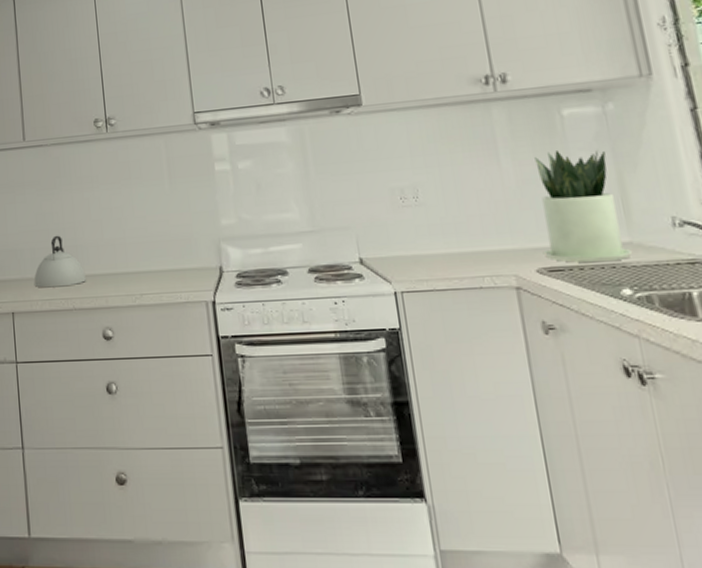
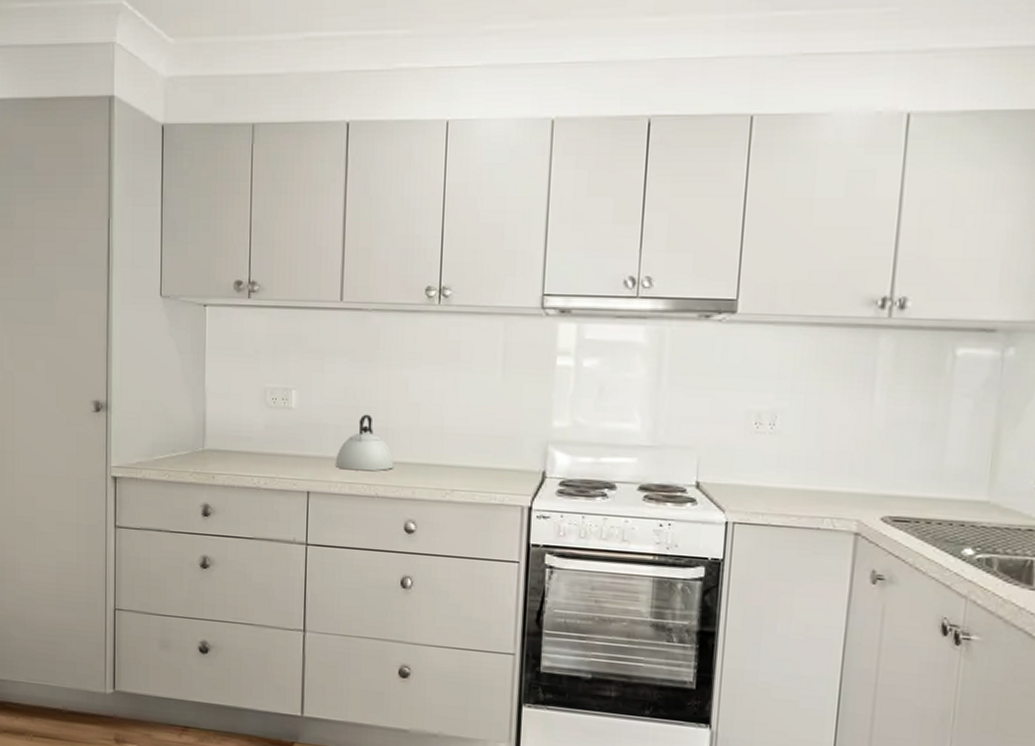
planter: present [535,150,633,263] -> none [892,393,989,520]

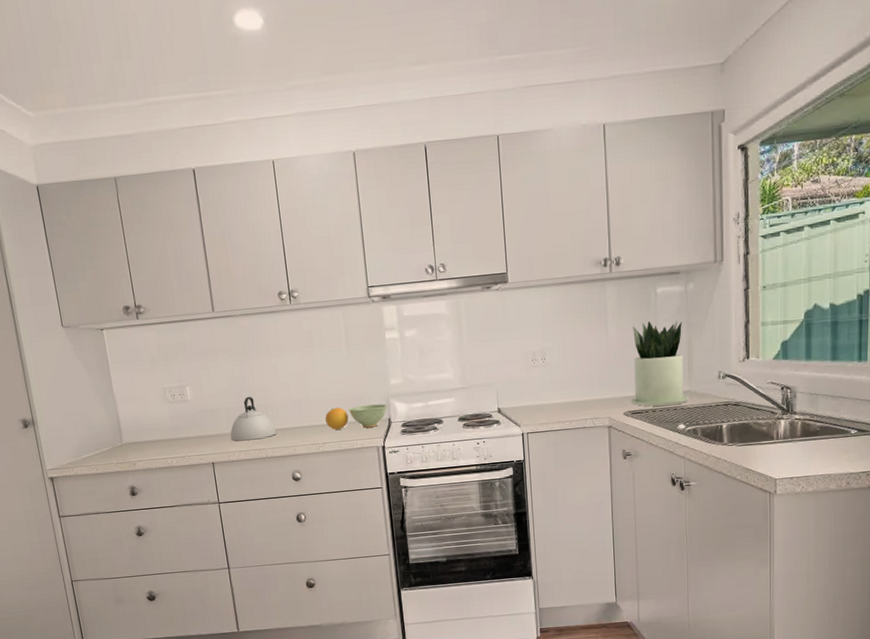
fruit: none [458,445,490,475] -> present [324,407,349,430]
bowl: none [492,448,545,480] -> present [349,403,388,428]
planter: none [892,393,989,520] -> present [629,321,690,407]

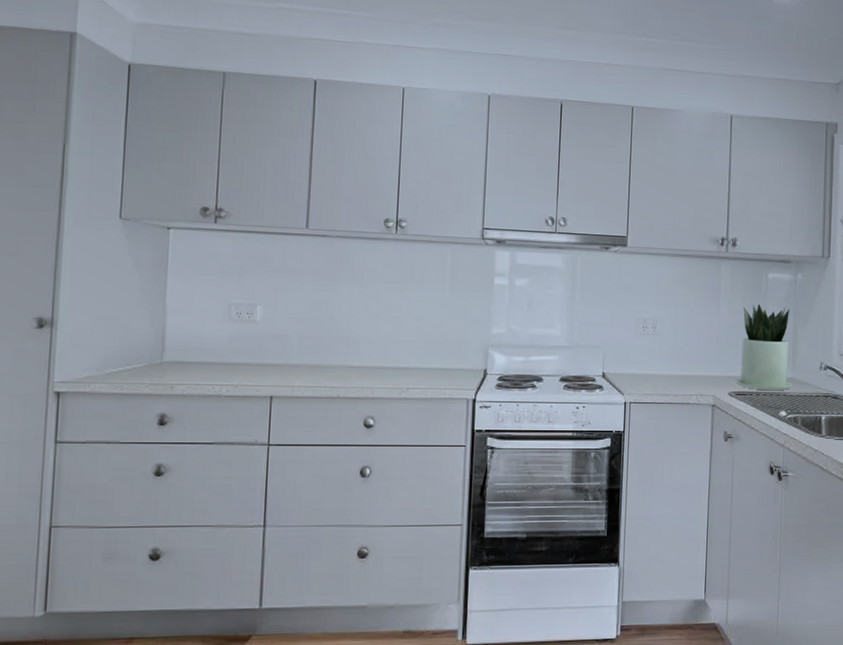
kettle: present [230,396,276,442] -> none [298,325,354,376]
fruit: present [324,407,349,430] -> none [413,350,440,375]
bowl: present [349,403,388,428] -> none [442,352,486,377]

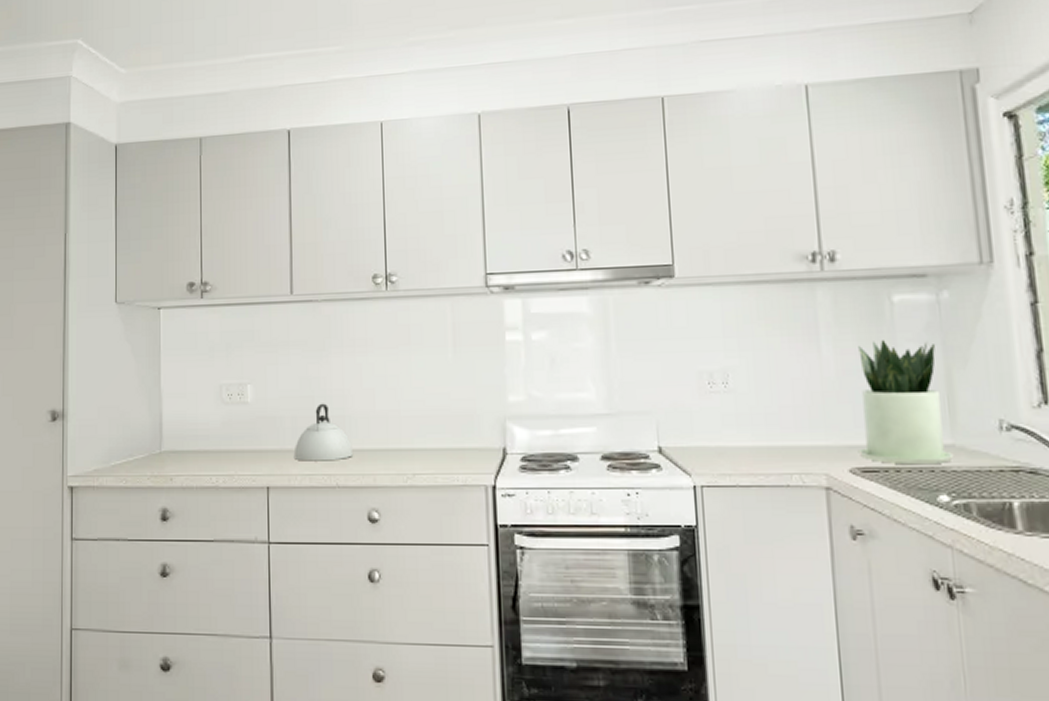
kettle: none [298,325,354,376] -> present [293,403,352,461]

